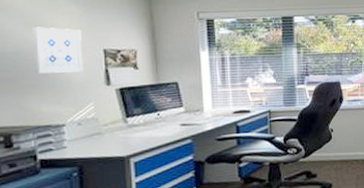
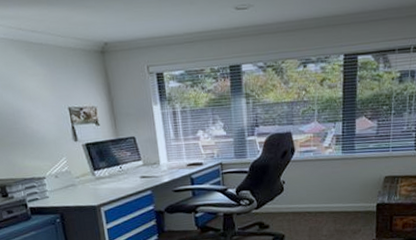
wall art: present [33,27,84,74] -> none [9,88,54,132]

